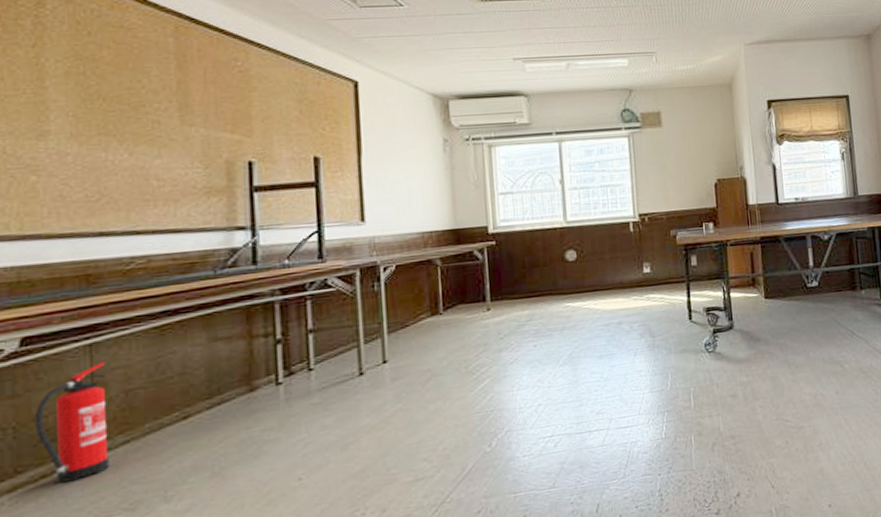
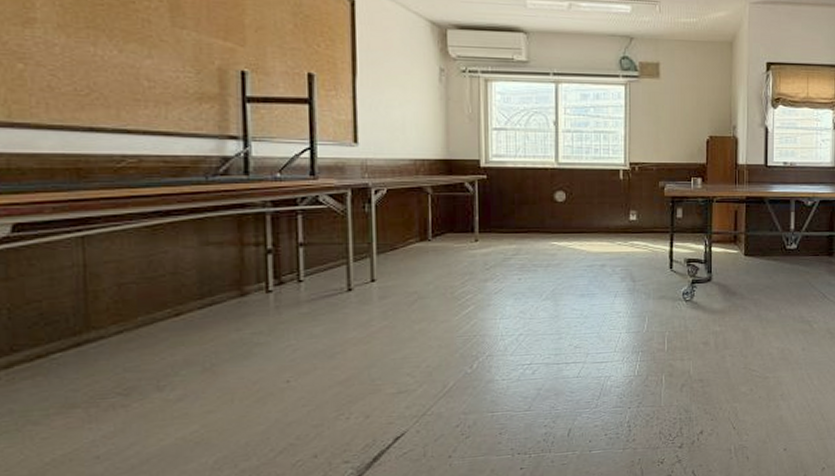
fire extinguisher: present [34,362,109,483] -> none [28,255,103,365]

